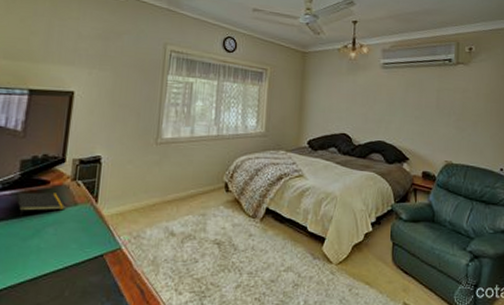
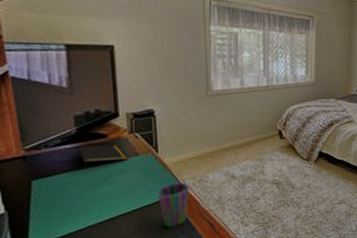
cup: none [88,238,124,293] -> present [157,183,190,228]

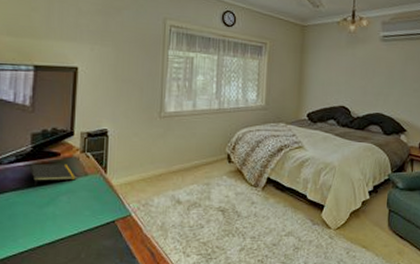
cup: present [157,183,190,228] -> none [101,206,134,255]

